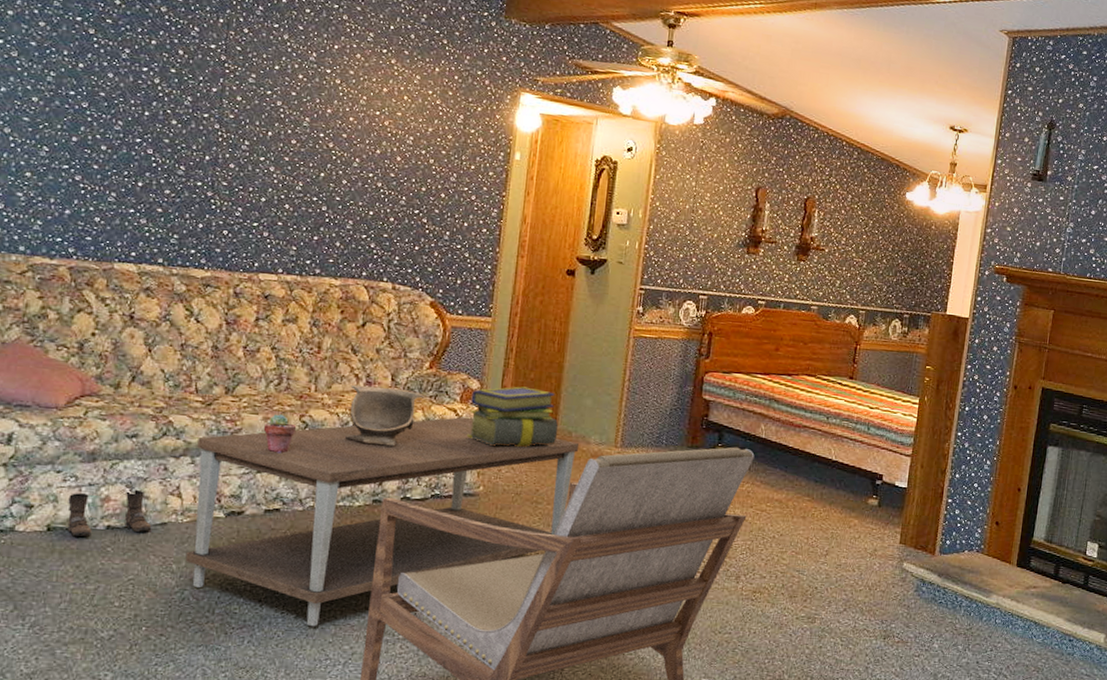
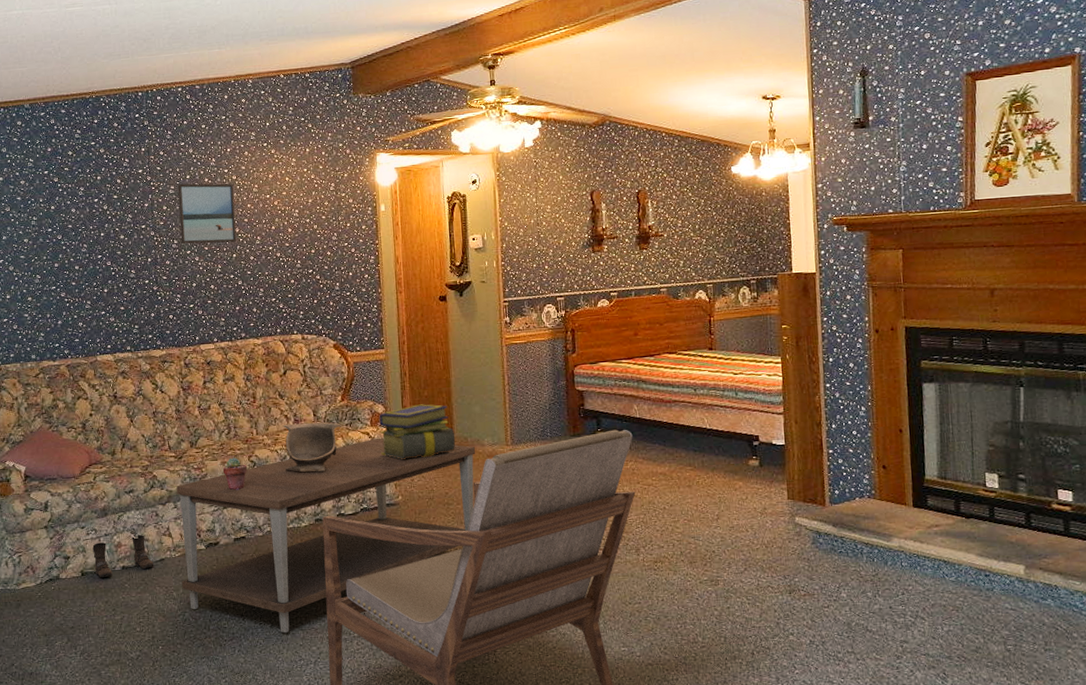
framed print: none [254,73,335,159] -> present [177,183,237,245]

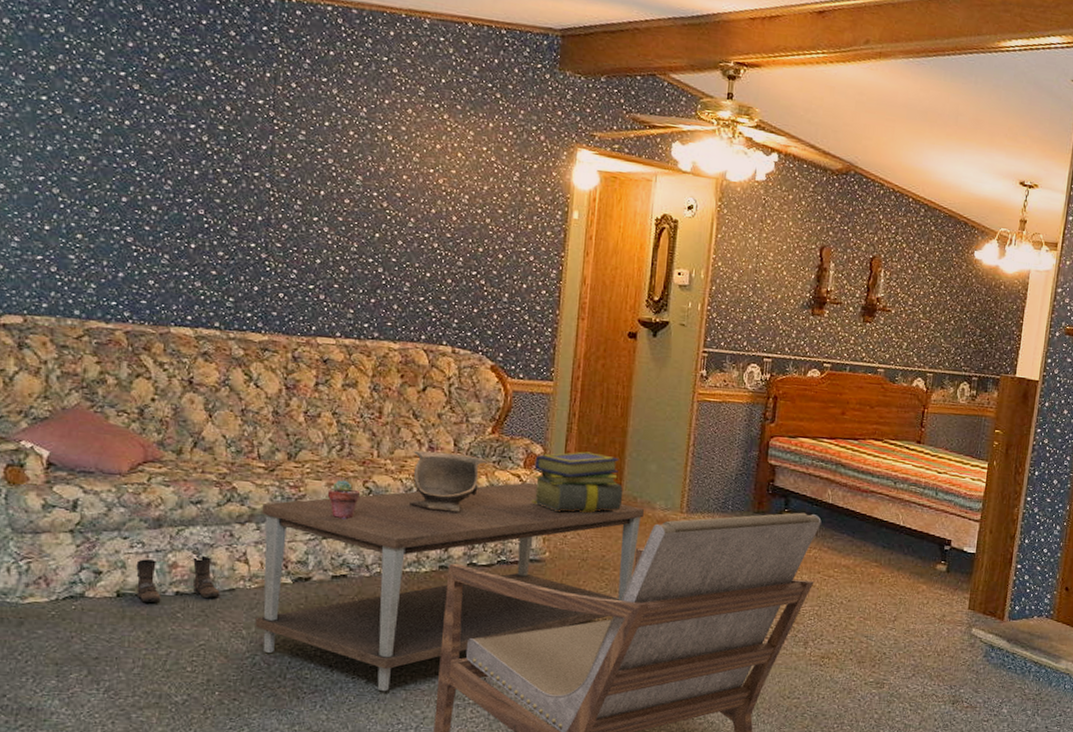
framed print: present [177,183,237,245] -> none [306,129,387,219]

